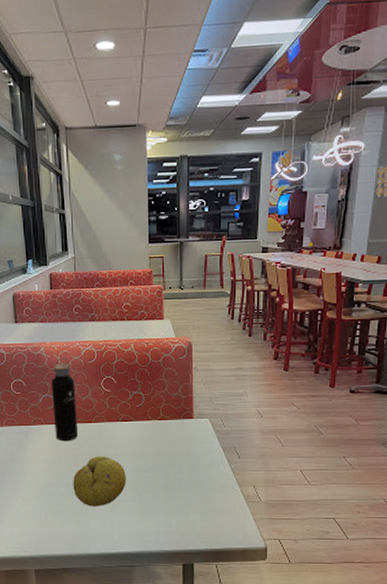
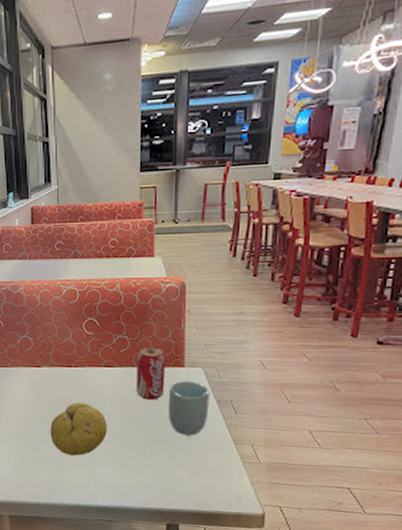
water bottle: present [51,357,79,442] -> none [29,296,58,386]
beverage can: none [151,401,177,450] -> present [136,347,166,400]
cup: none [180,431,216,481] -> present [168,381,210,436]

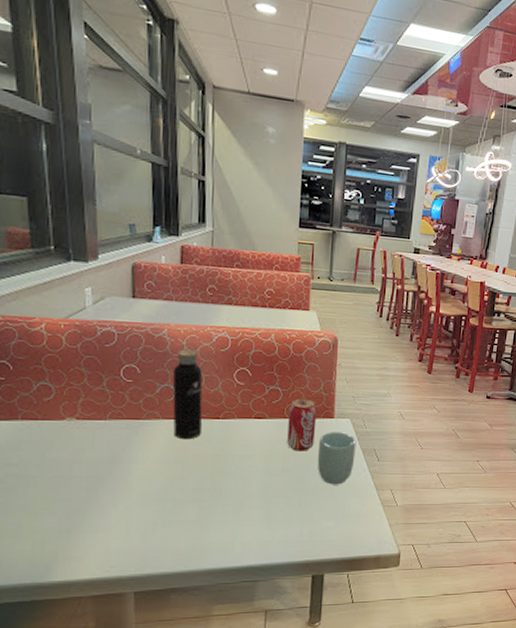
water bottle: none [29,296,58,386] -> present [172,342,203,440]
fruit: present [50,403,107,456] -> none [191,457,255,515]

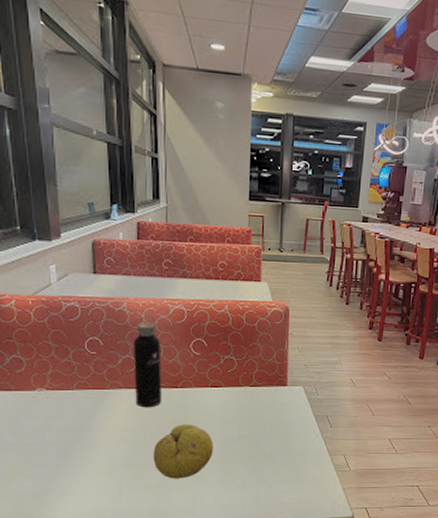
fruit: none [191,457,255,515] -> present [153,424,213,479]
beverage can: present [287,398,317,451] -> none [242,367,271,418]
cup: present [317,432,356,485] -> none [271,399,309,450]

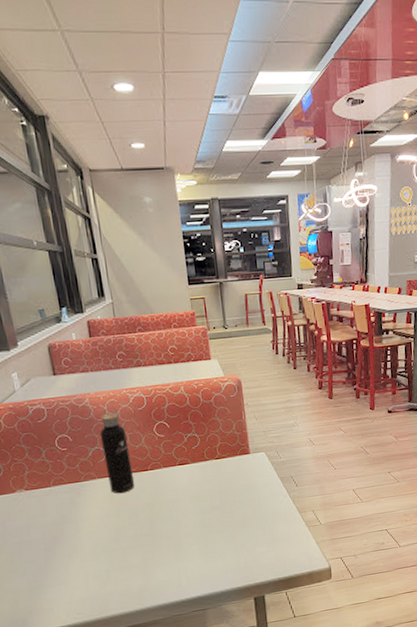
fruit: present [153,424,213,479] -> none [133,503,190,557]

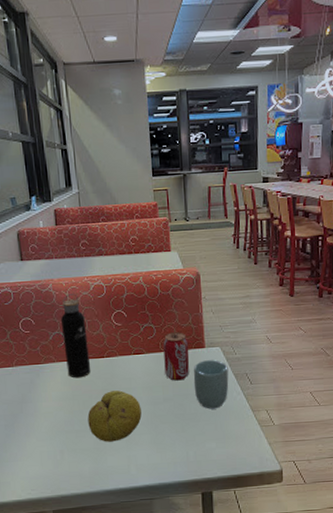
fruit: none [133,503,190,557] -> present [87,390,142,442]
beverage can: none [208,439,236,489] -> present [163,332,190,381]
cup: none [239,465,275,515] -> present [193,360,229,409]

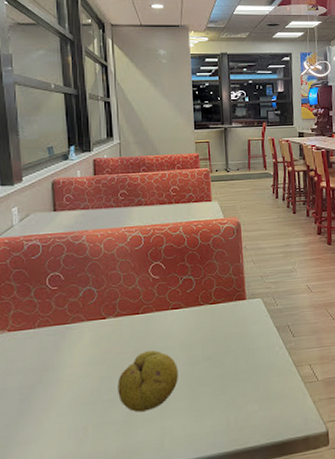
water bottle: present [60,293,91,378] -> none [93,244,124,339]
beverage can: present [163,332,190,381] -> none [203,283,230,337]
cup: present [193,360,229,409] -> none [234,312,271,367]

